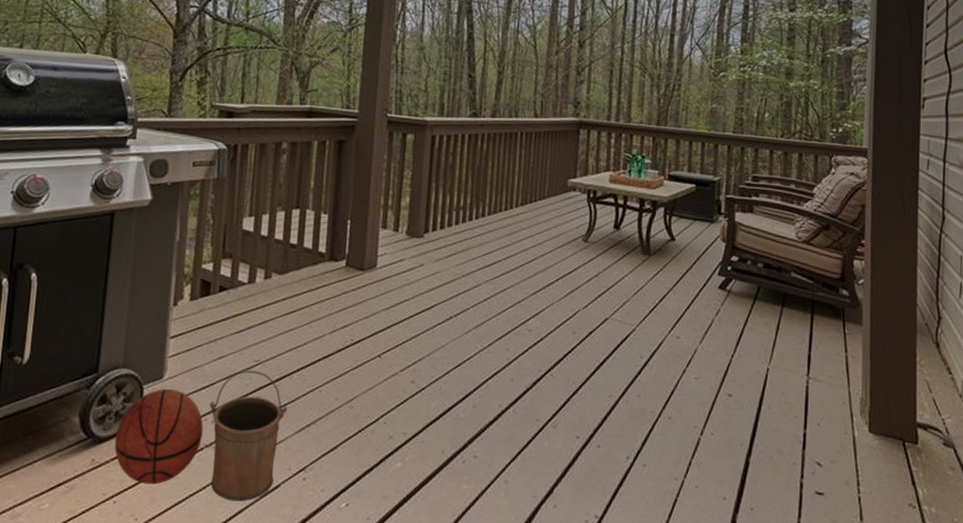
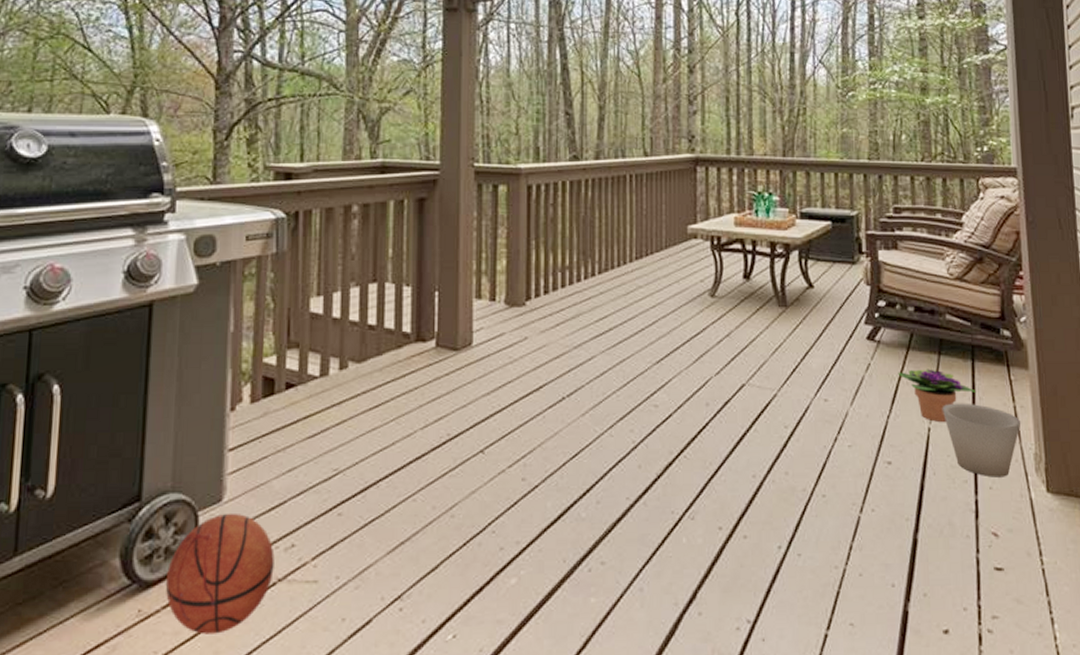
bucket: present [209,370,288,502] -> none [280,482,377,645]
potted flower: none [744,318,813,364] -> present [898,369,977,422]
flowerpot: none [781,349,851,416] -> present [942,403,1021,478]

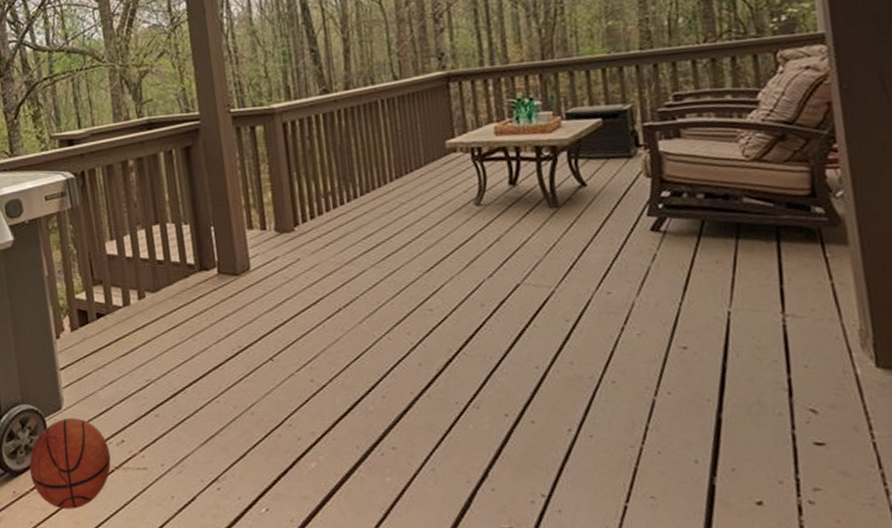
potted flower: present [898,369,977,422] -> none [689,253,784,305]
flowerpot: present [942,403,1021,478] -> none [743,284,842,356]

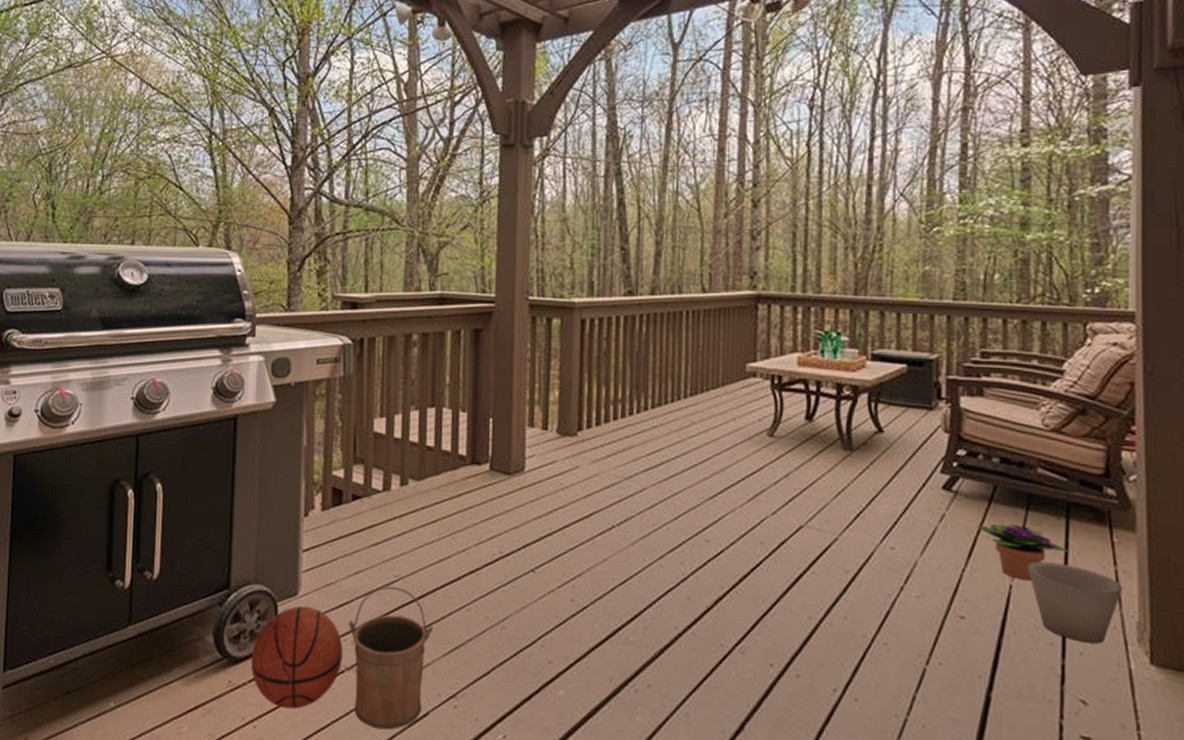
bucket: none [110,390,189,517] -> present [348,586,434,730]
potted flower: none [689,253,784,305] -> present [977,524,1070,580]
flowerpot: none [743,284,842,356] -> present [1027,561,1123,644]

